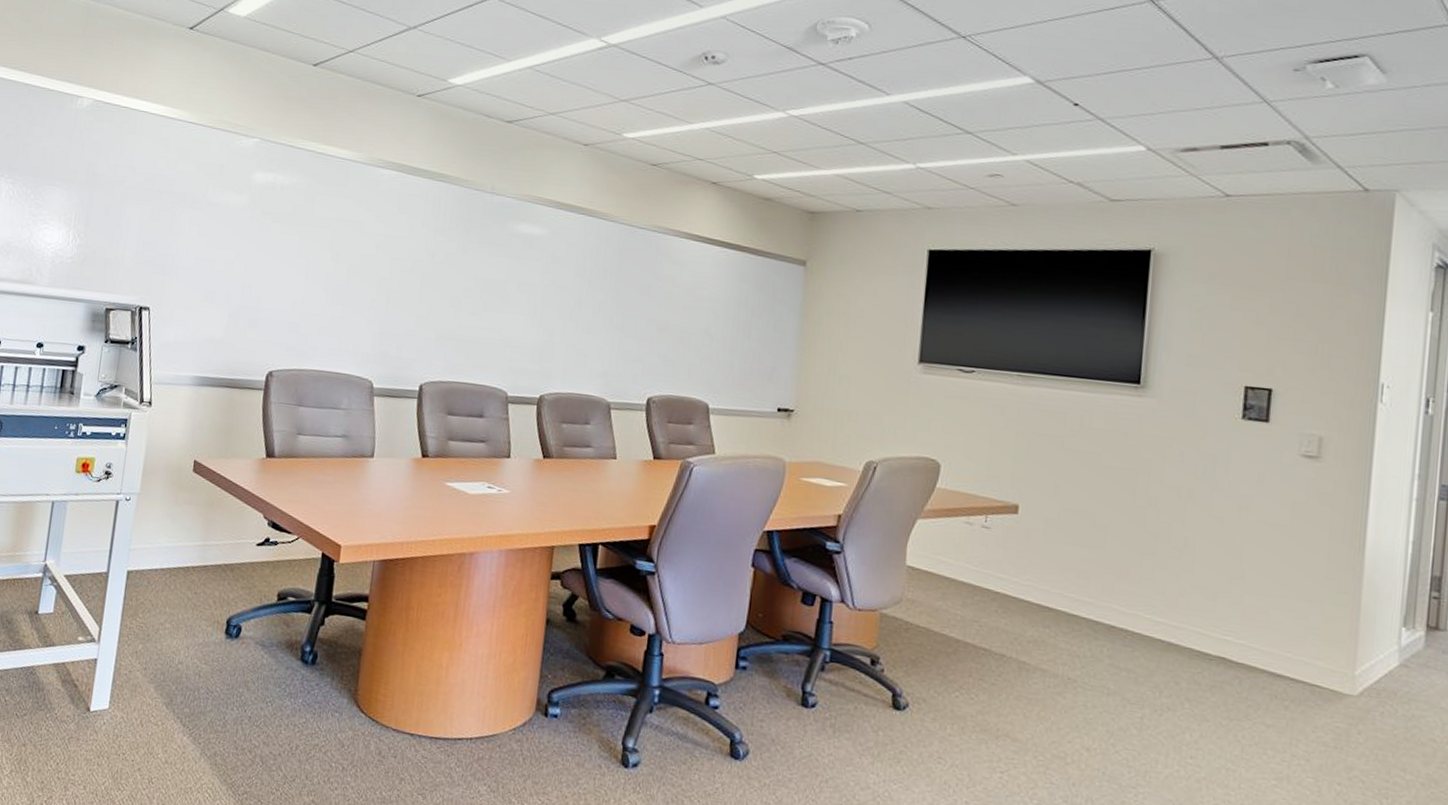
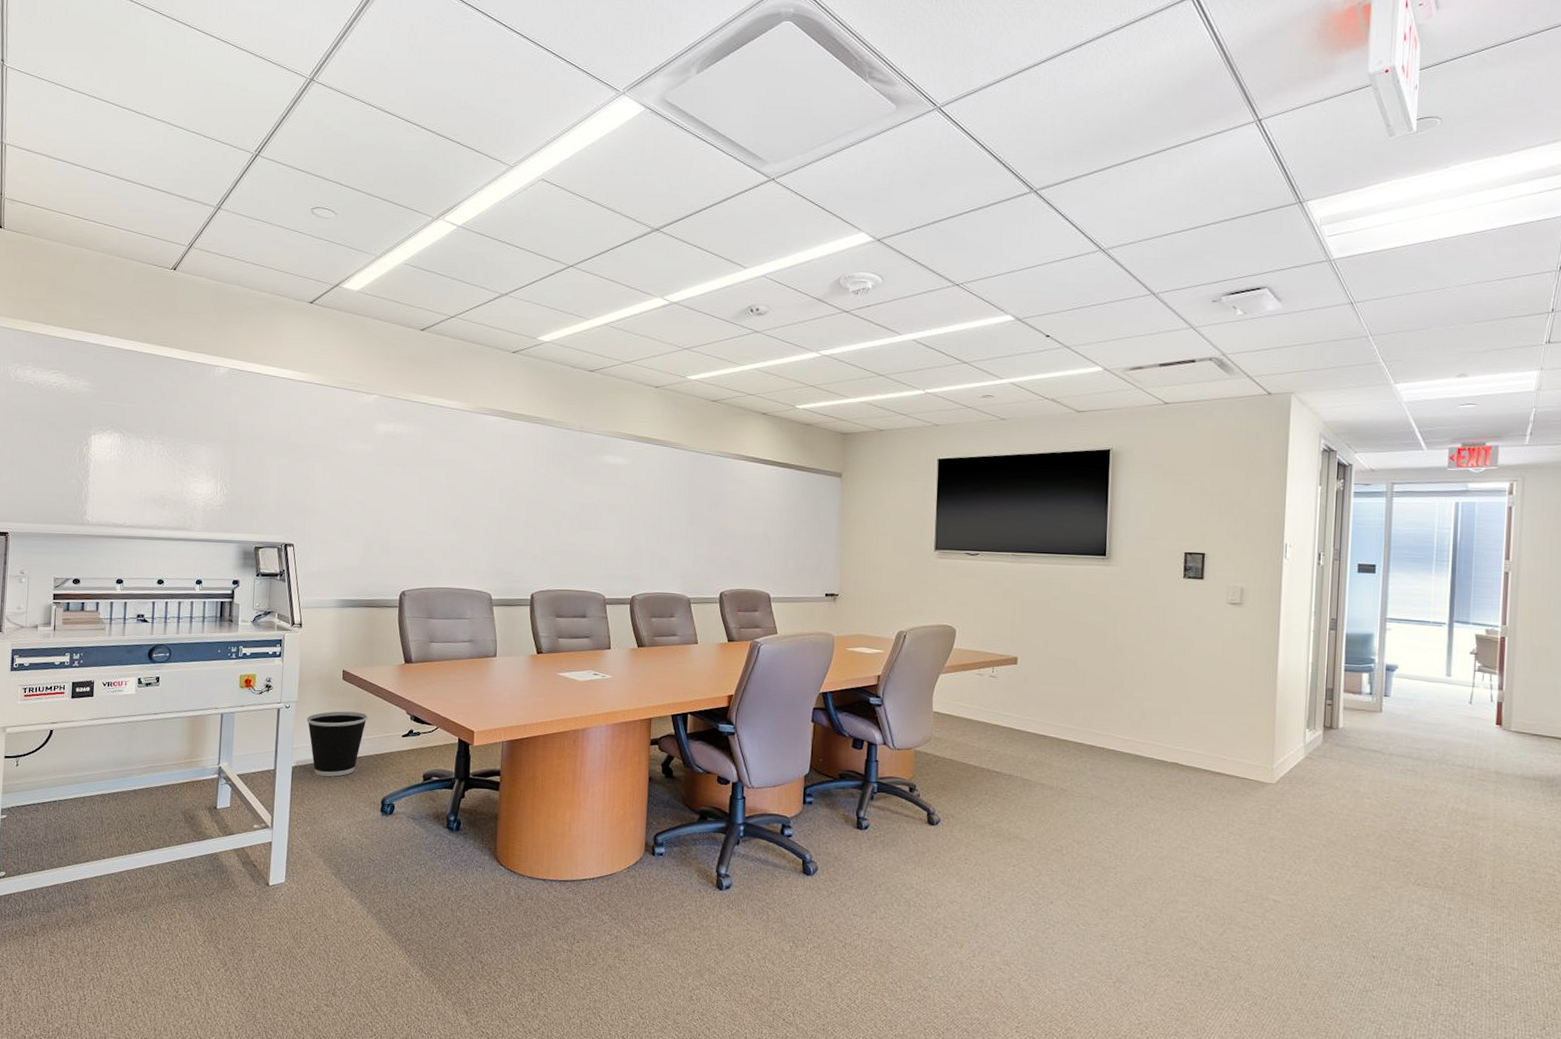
wastebasket: none [148,508,219,587] -> present [307,711,368,777]

